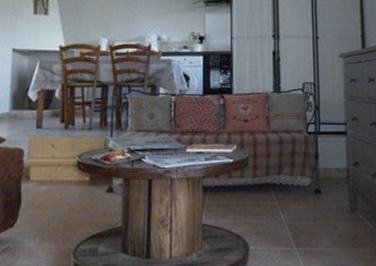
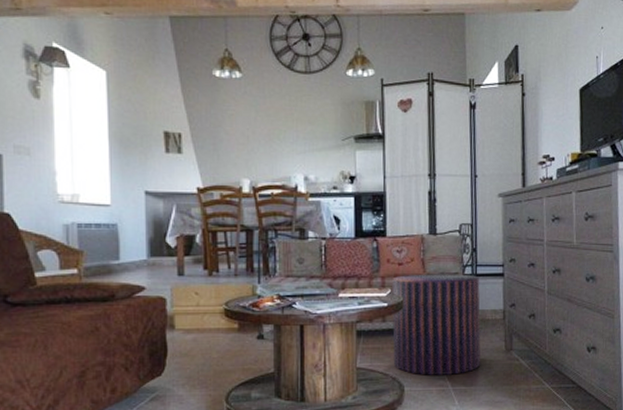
stool: none [237,131,326,234] -> present [392,274,481,375]

